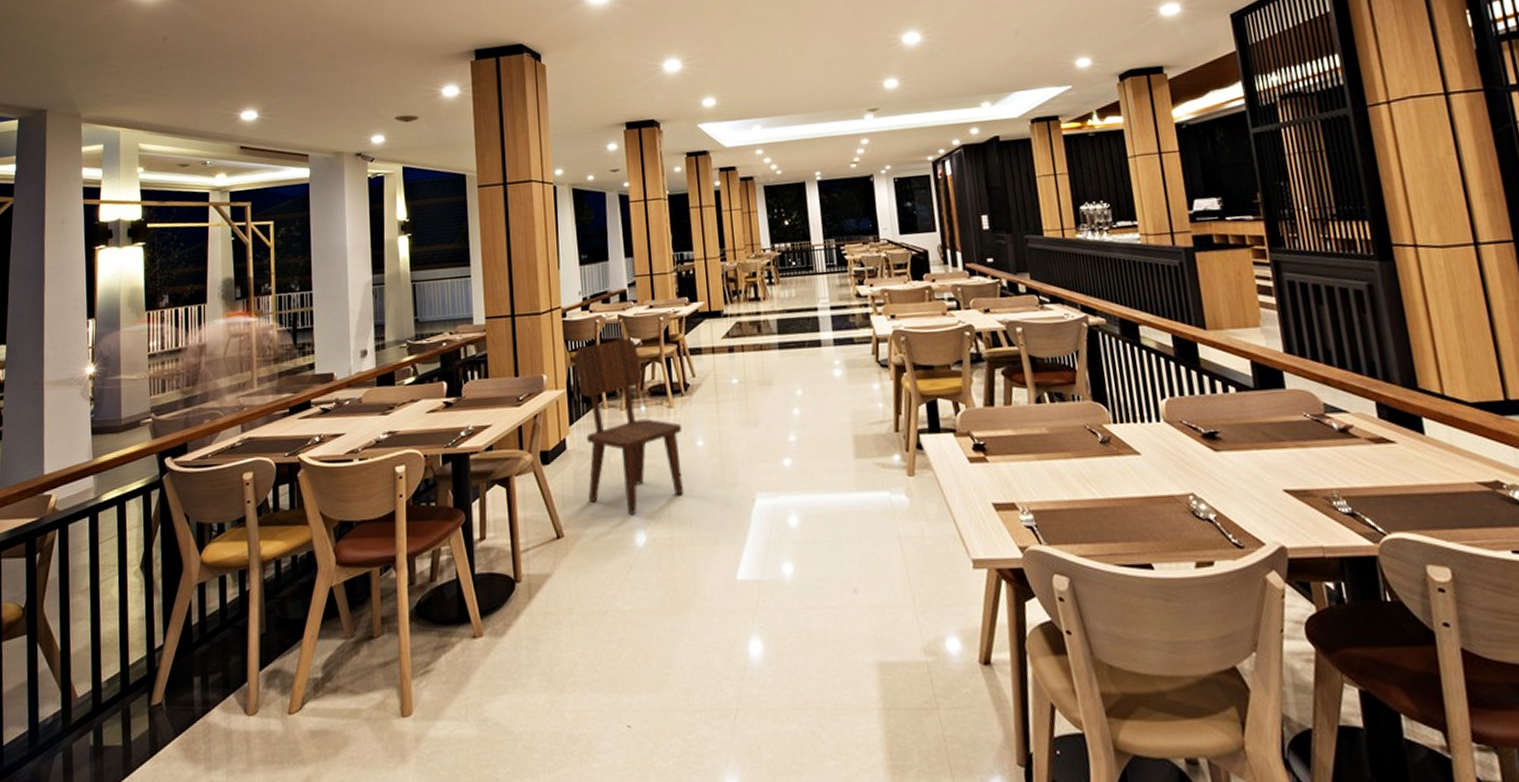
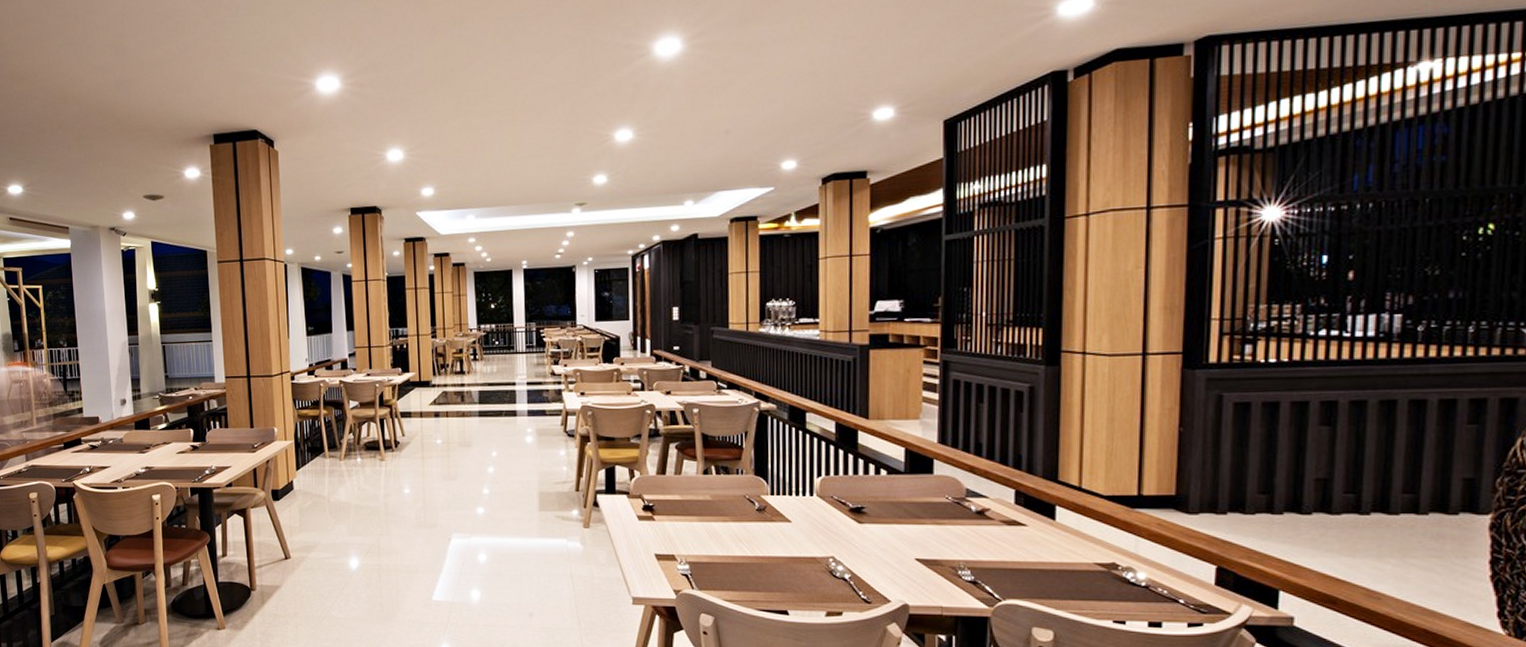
dining chair: present [573,338,683,515] -> none [300,400,392,545]

